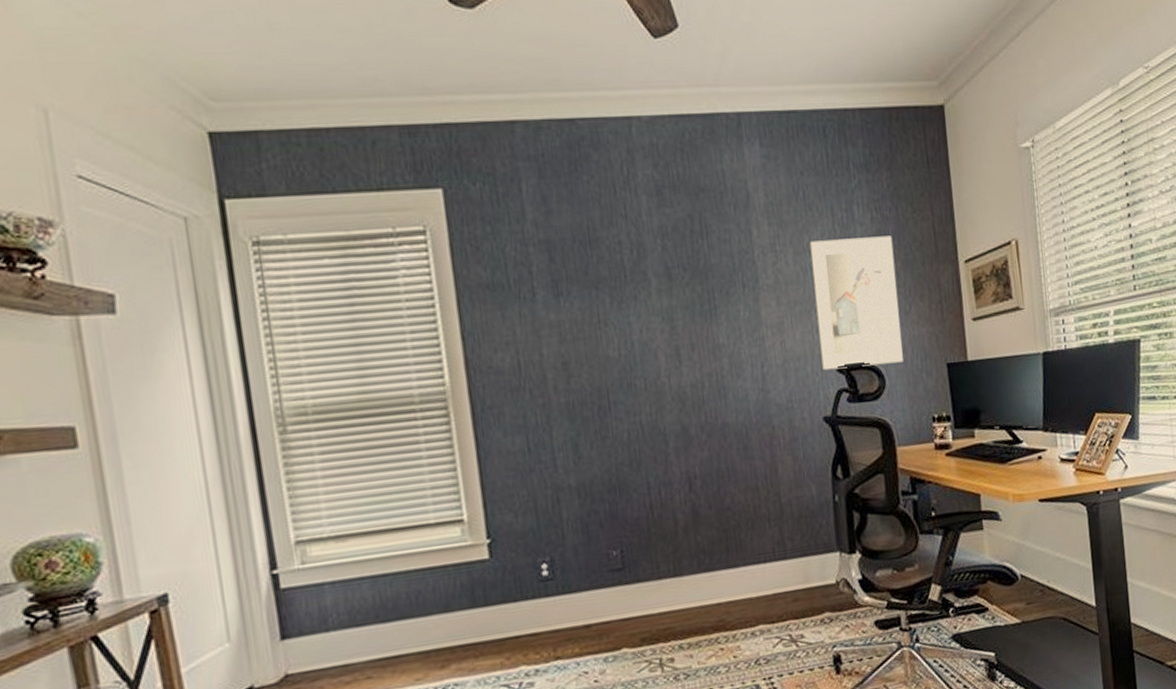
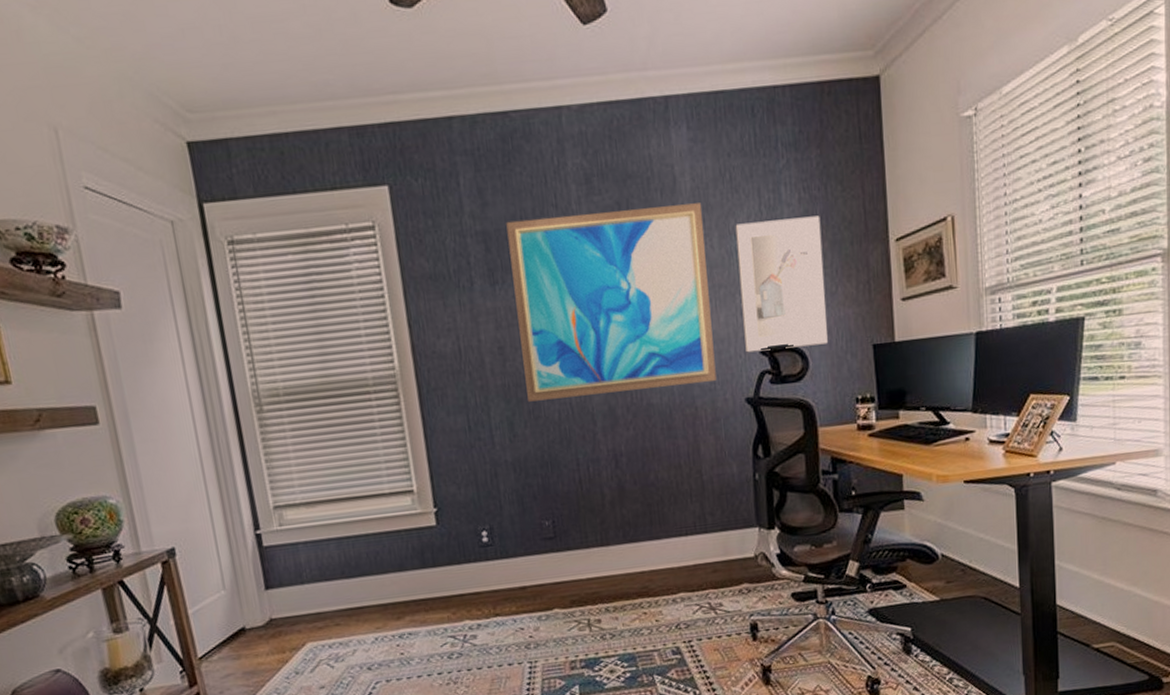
wall art: none [572,219,794,421] -> present [506,203,717,402]

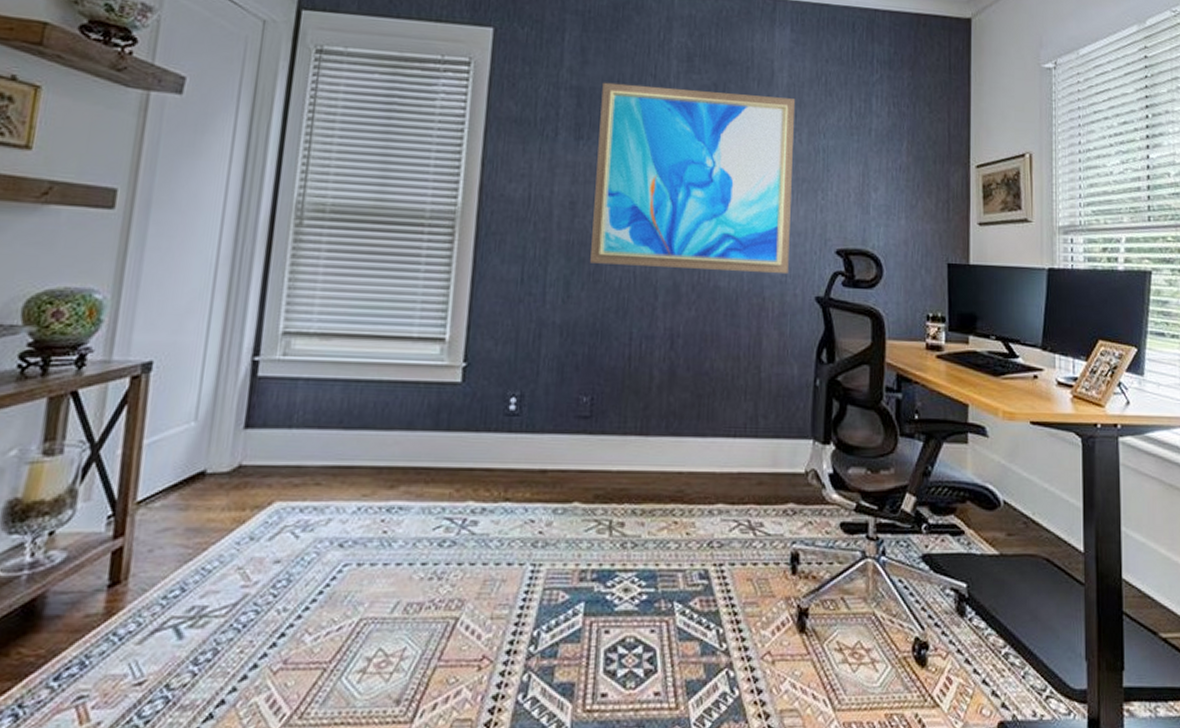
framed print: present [735,215,828,353] -> none [821,125,907,255]

